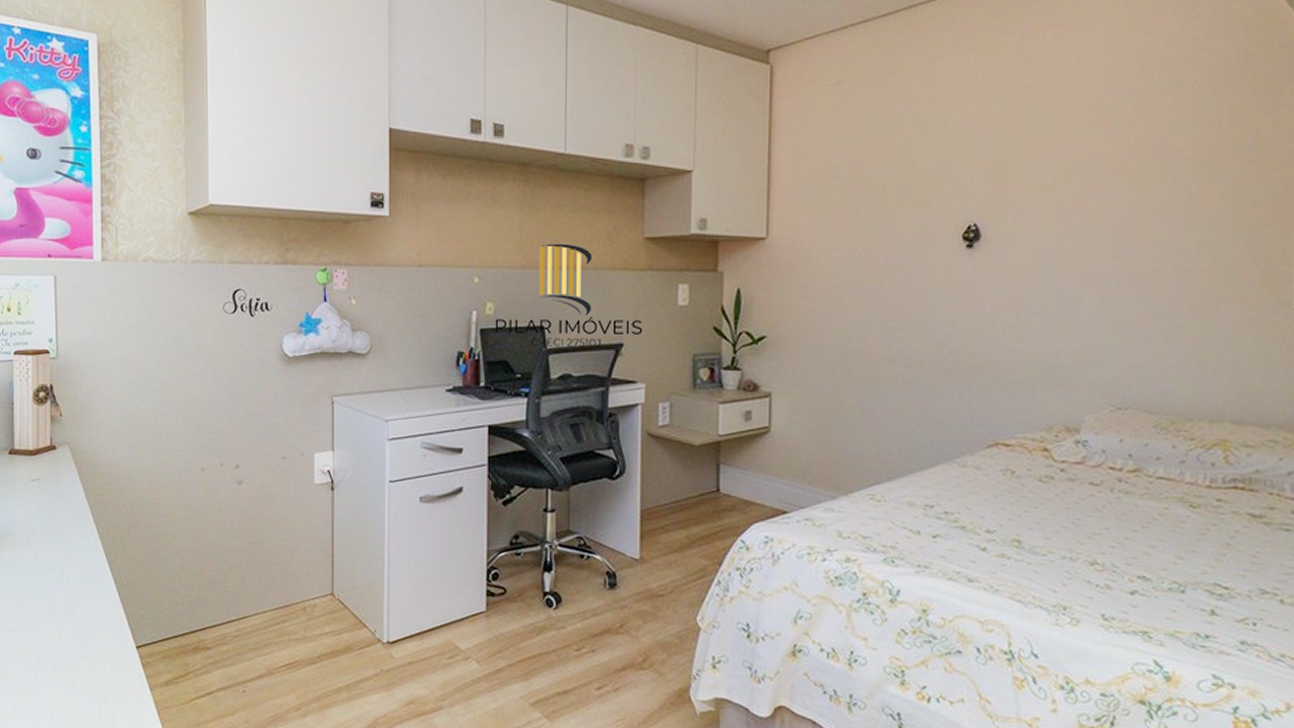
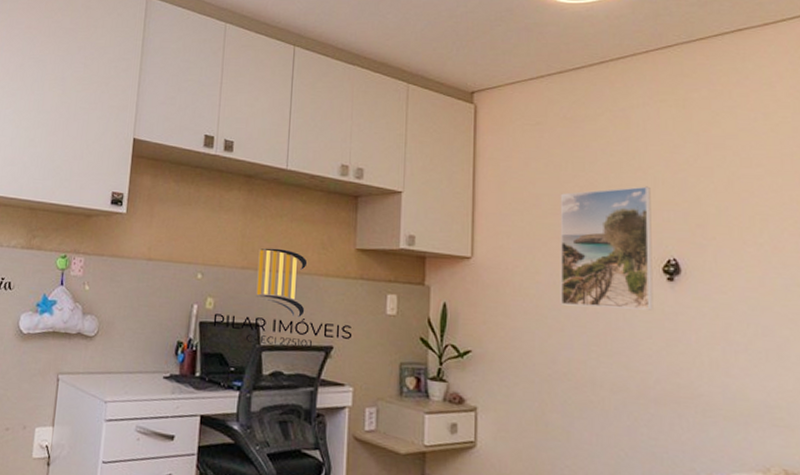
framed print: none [857,147,955,282] -> present [560,186,653,311]

